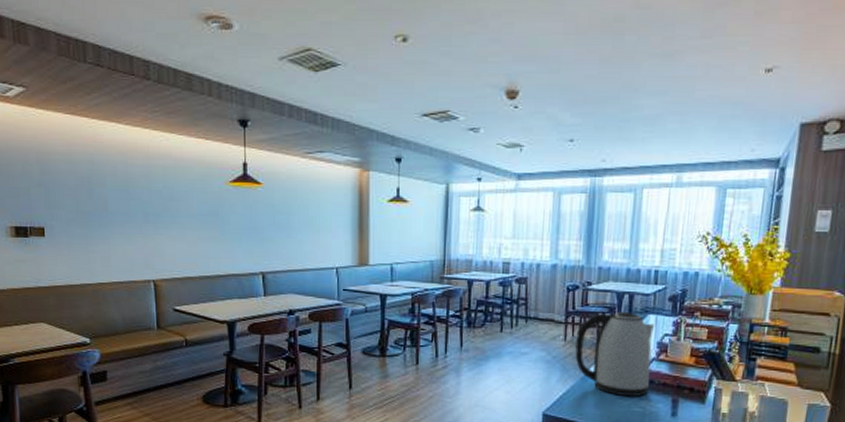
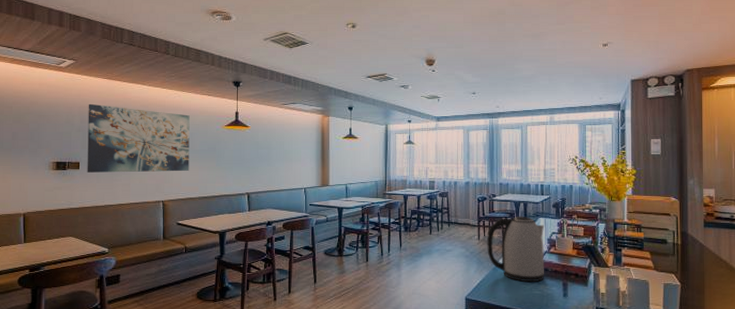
wall art: none [48,148,185,243] -> present [87,103,190,173]

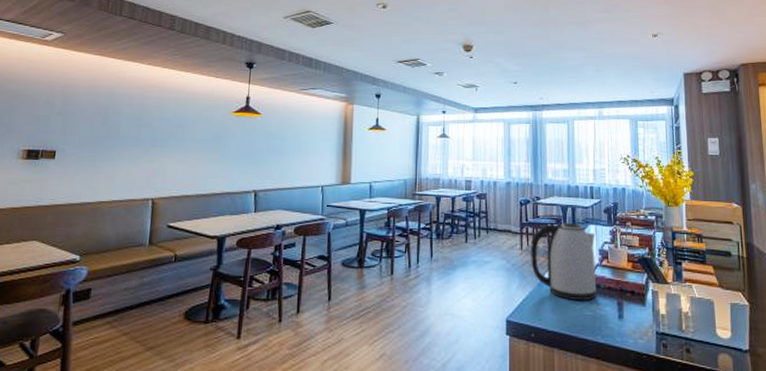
wall art: present [87,103,190,173] -> none [63,82,193,164]

